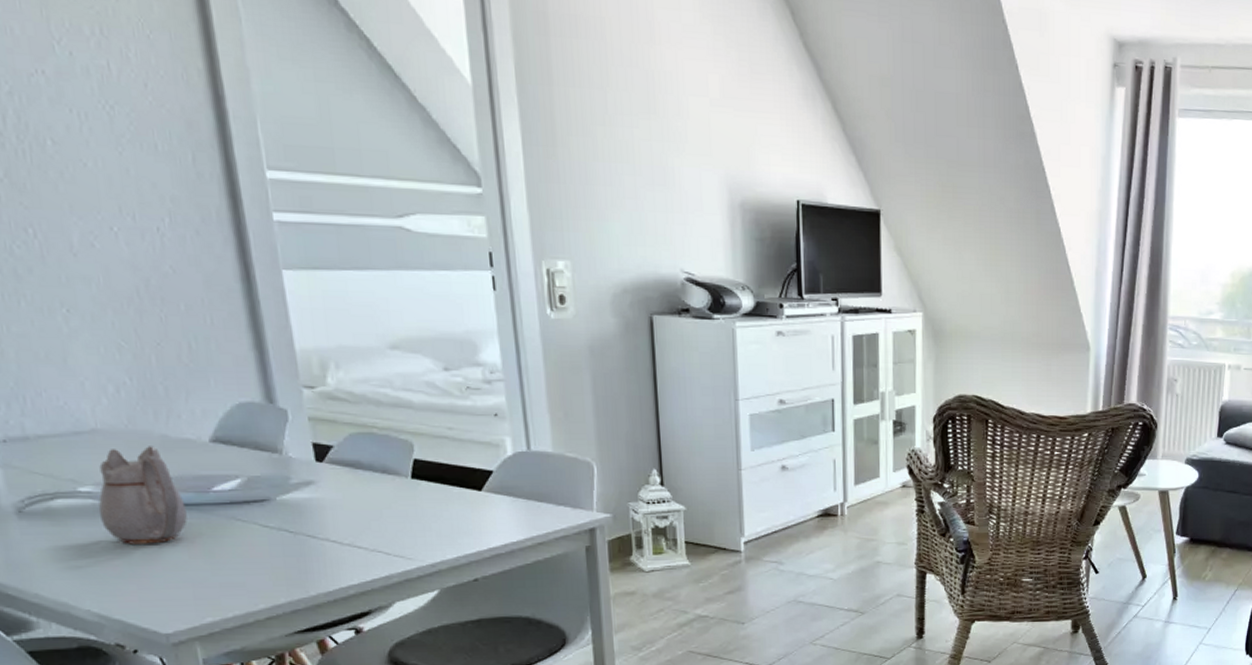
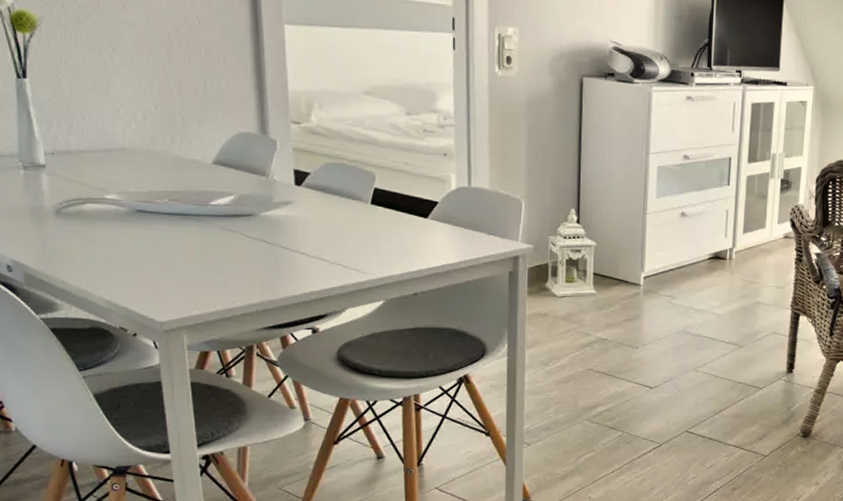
teapot: present [98,446,187,544] -> none [119,164,188,246]

